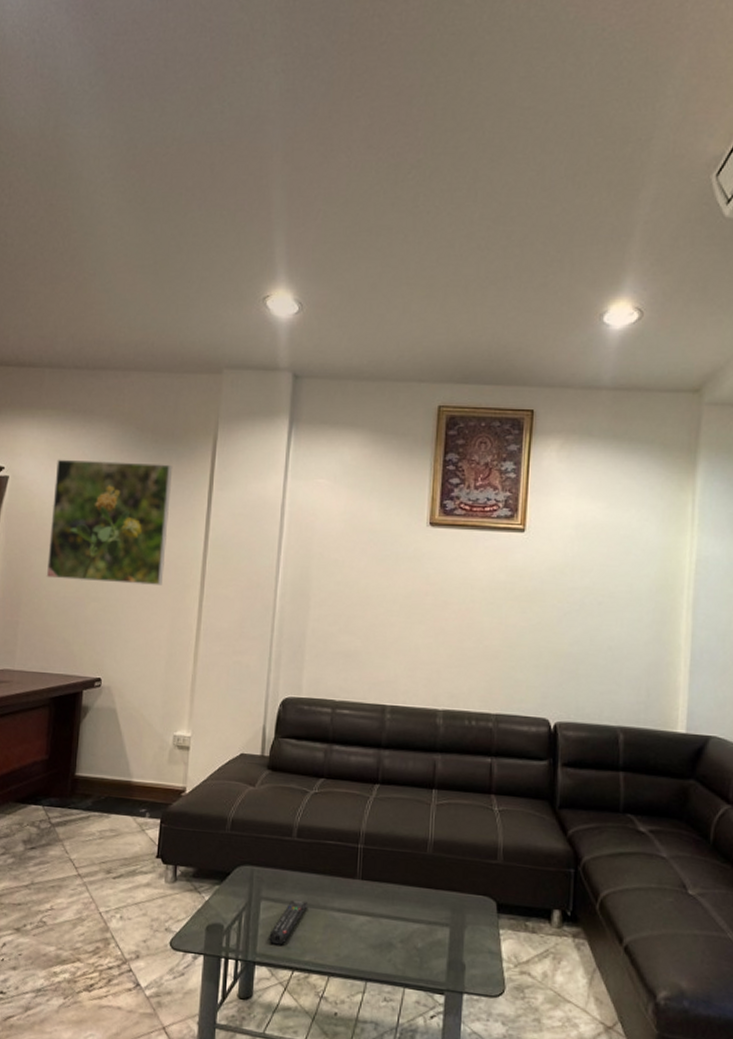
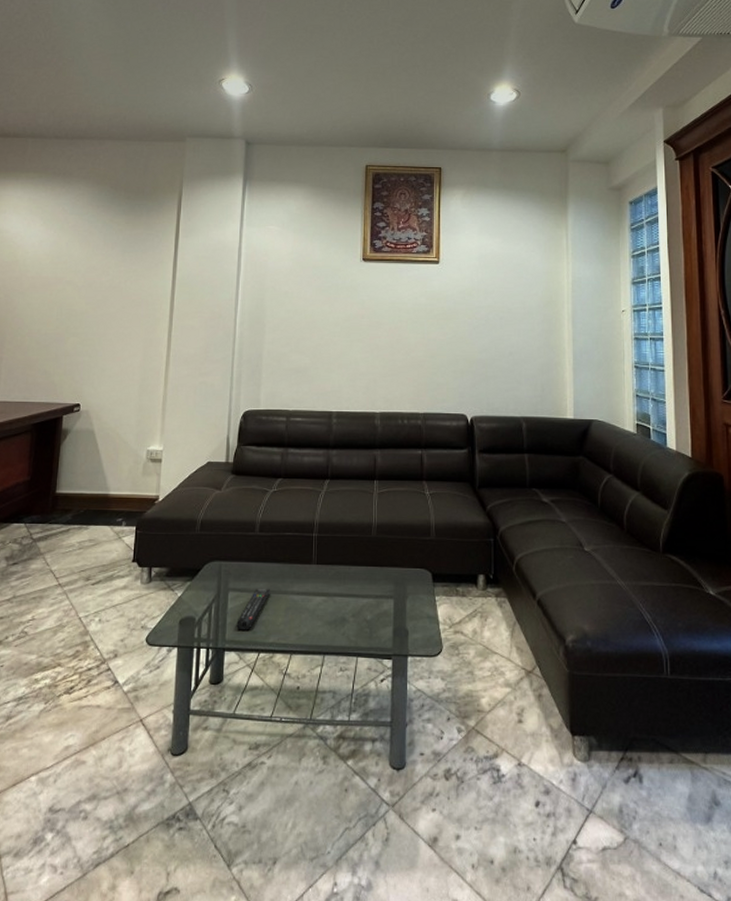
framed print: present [46,459,173,585] -> none [28,214,144,320]

